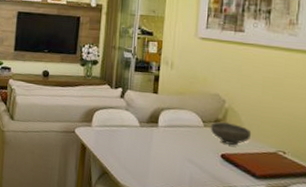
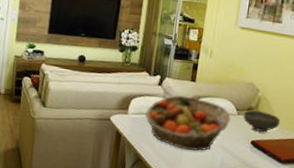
fruit basket: none [108,107,197,165] -> present [144,95,231,151]

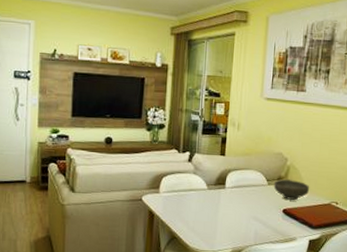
fruit basket: present [144,95,231,151] -> none [176,170,262,224]

